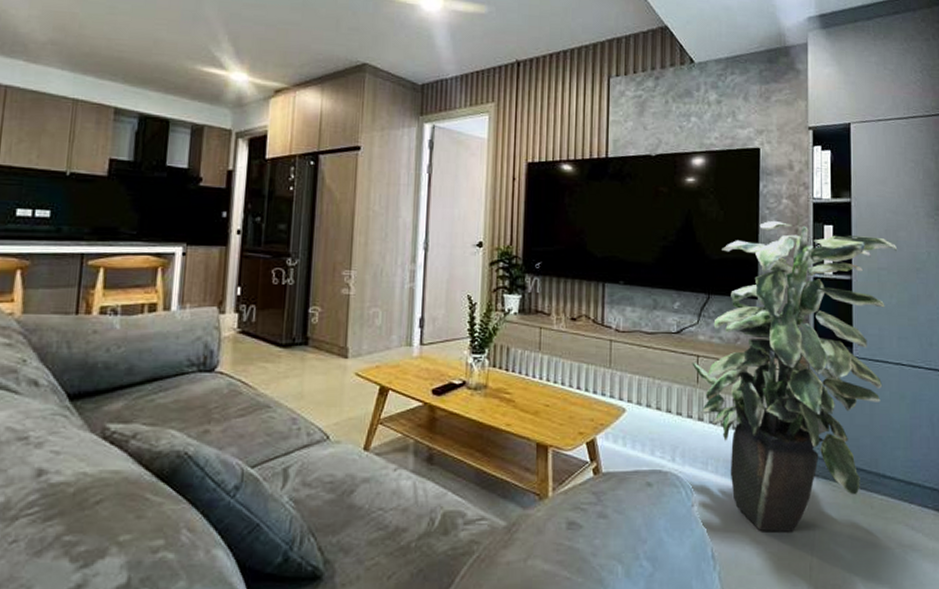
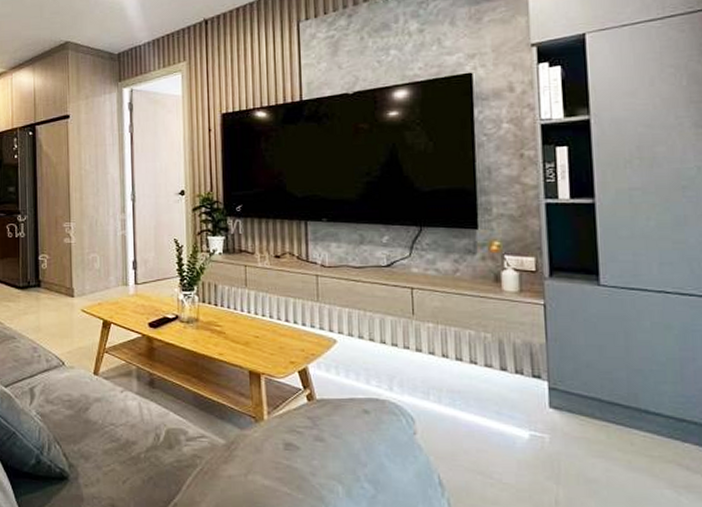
indoor plant: present [692,220,898,532] -> none [405,146,655,465]

